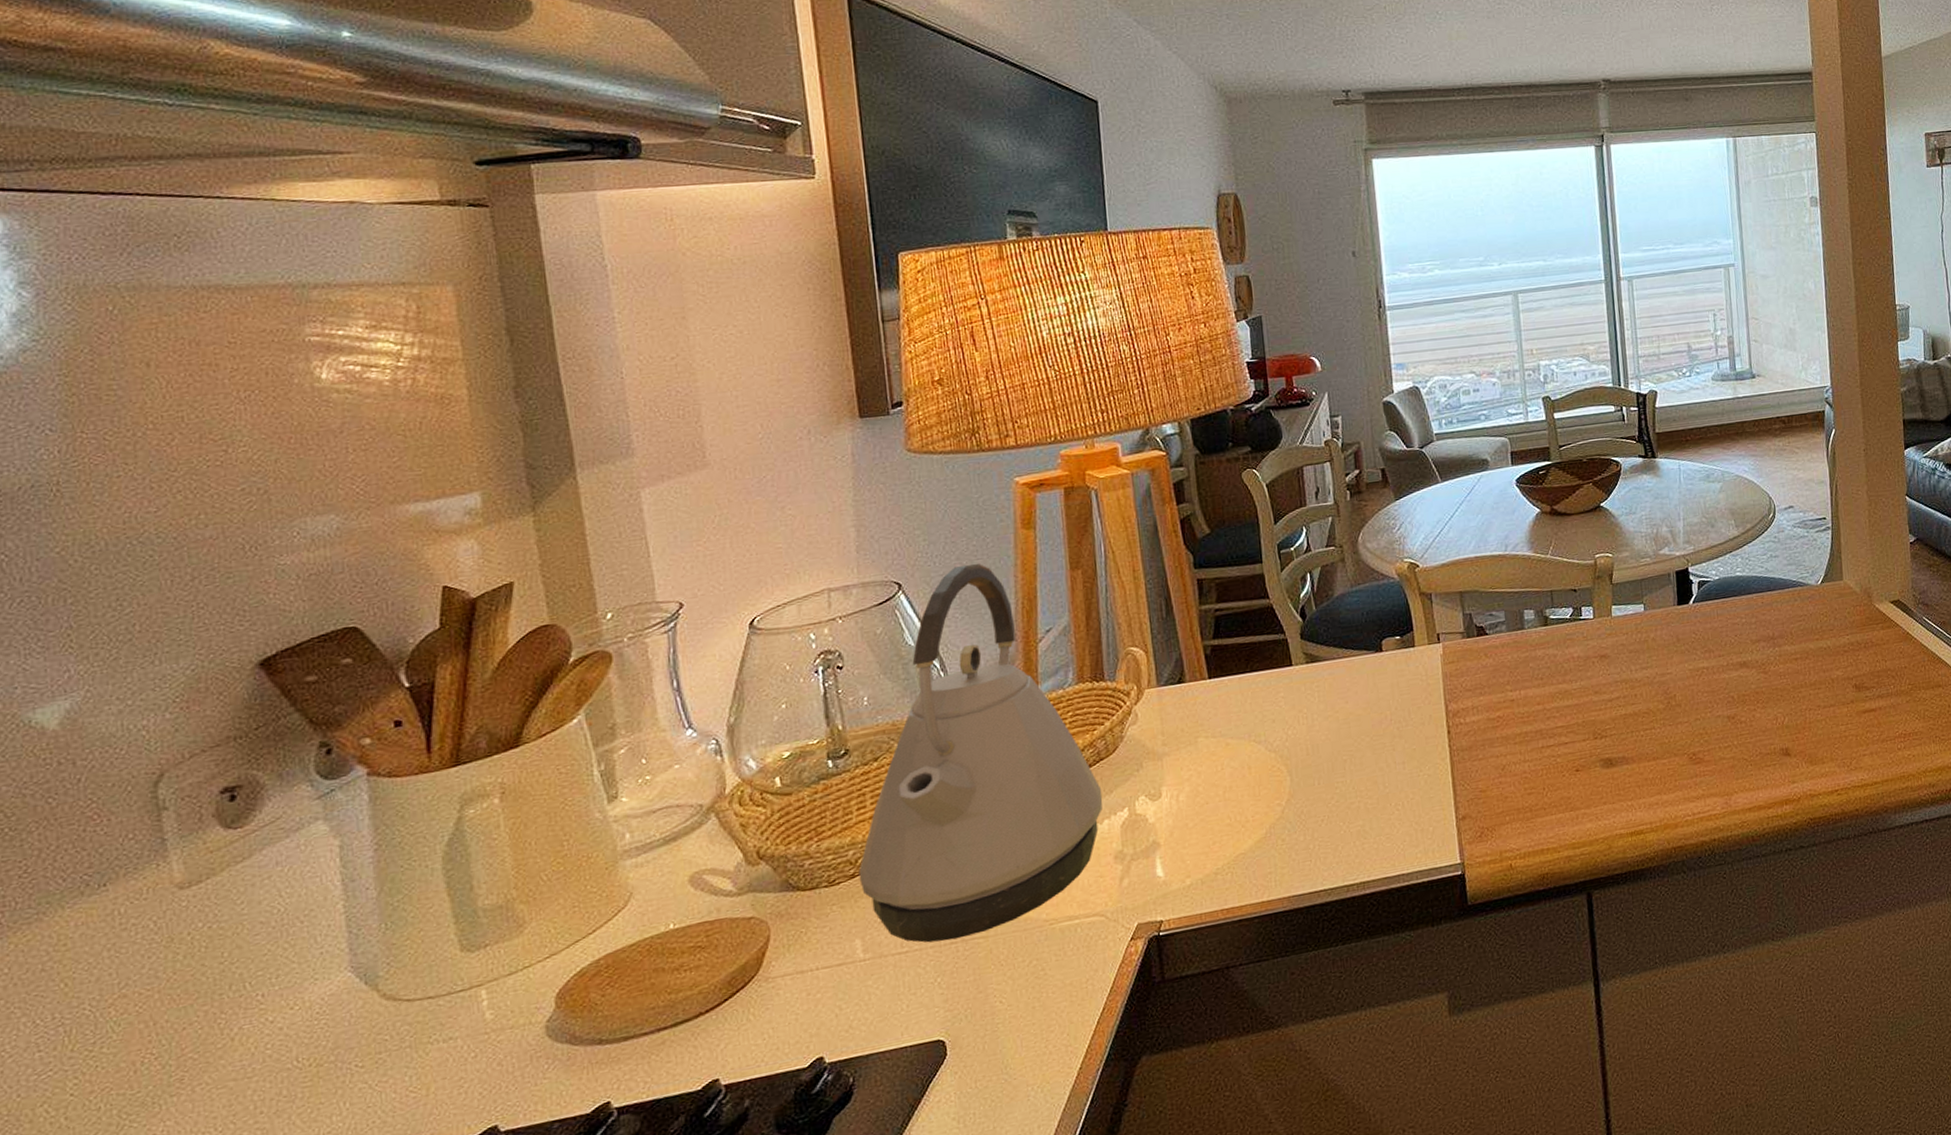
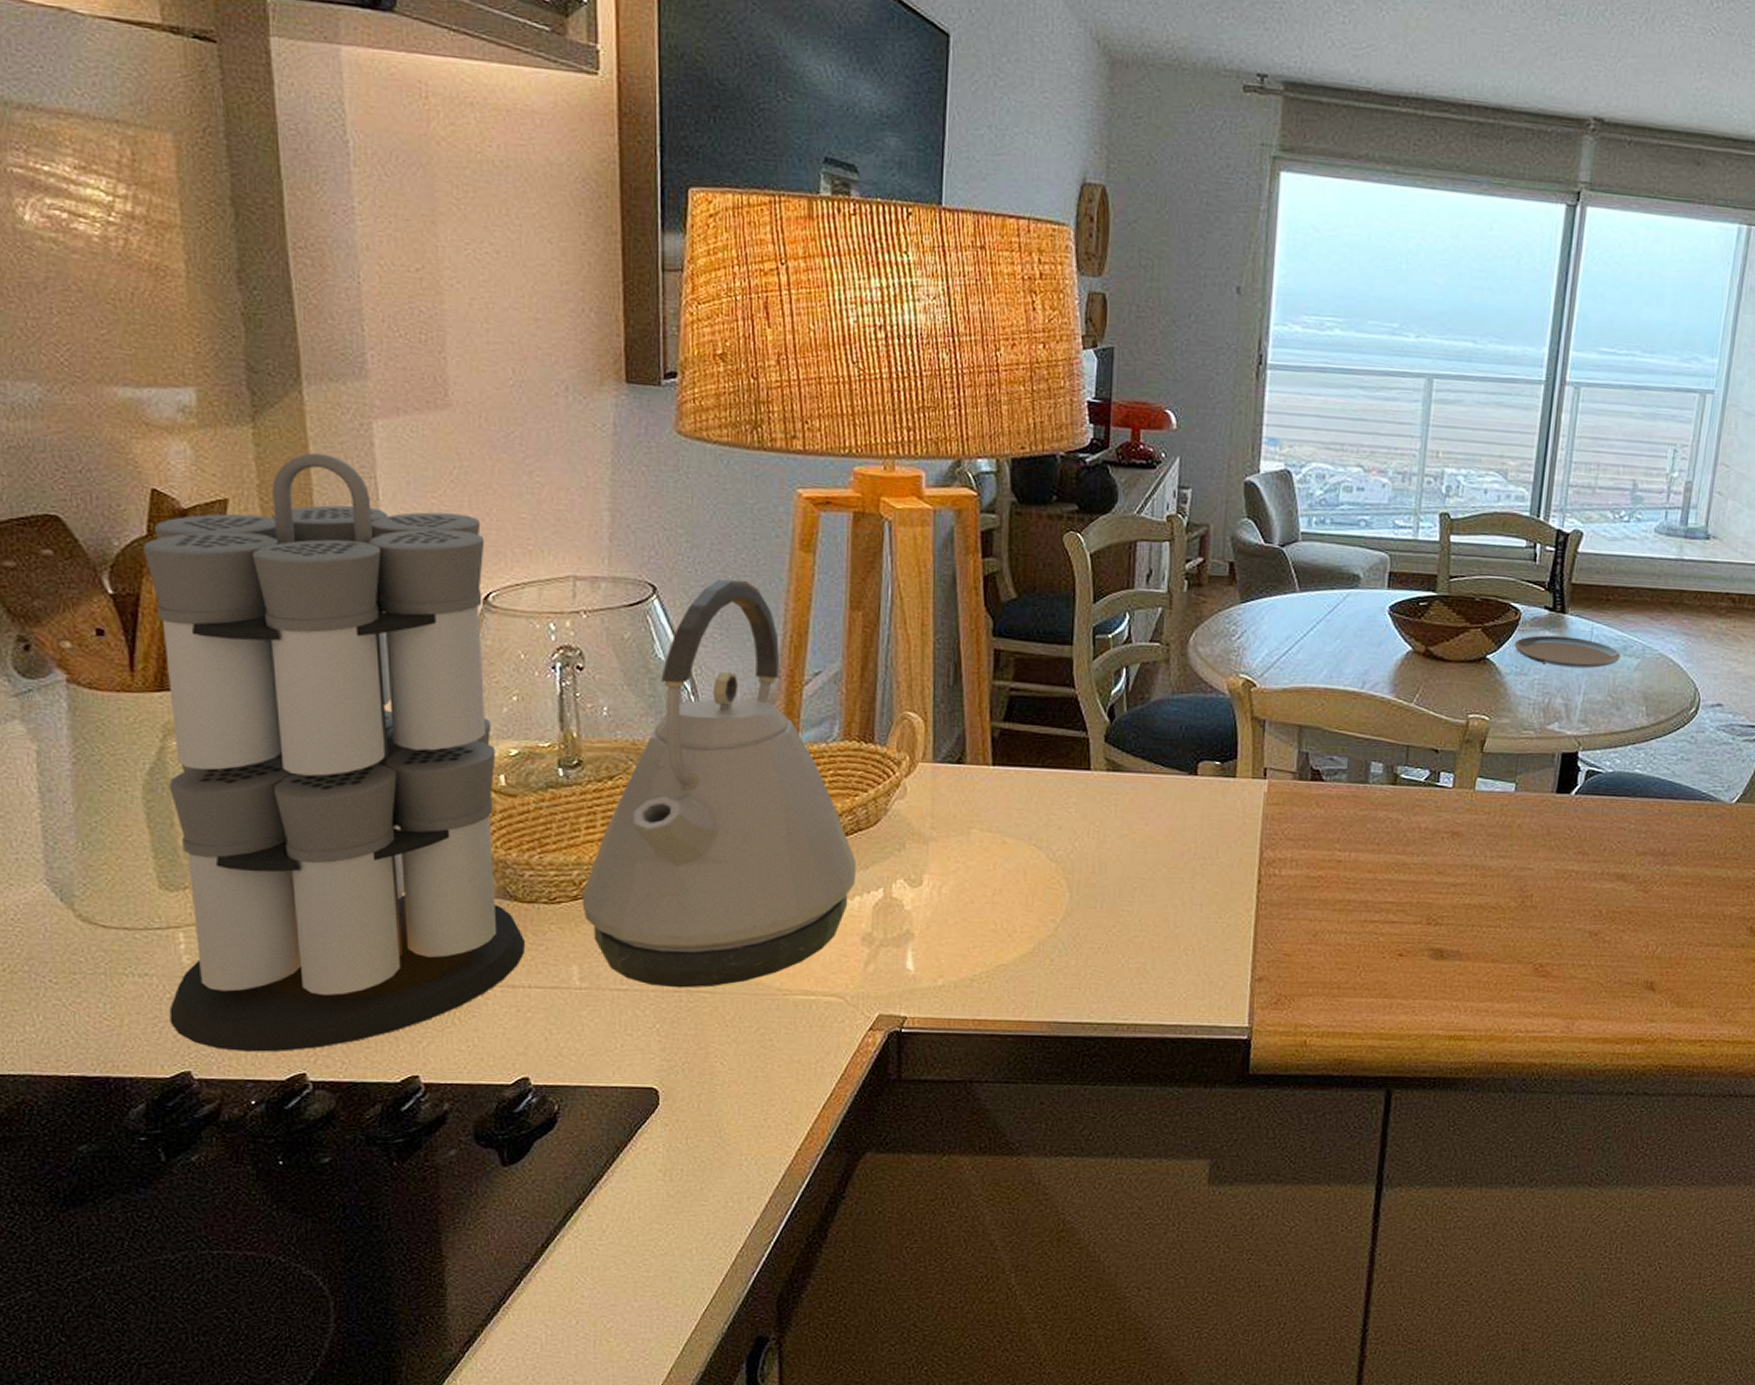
spice rack: none [436,526,811,1097] -> present [143,452,526,1052]
plate: none [1620,475,1706,502] -> present [1513,635,1621,669]

